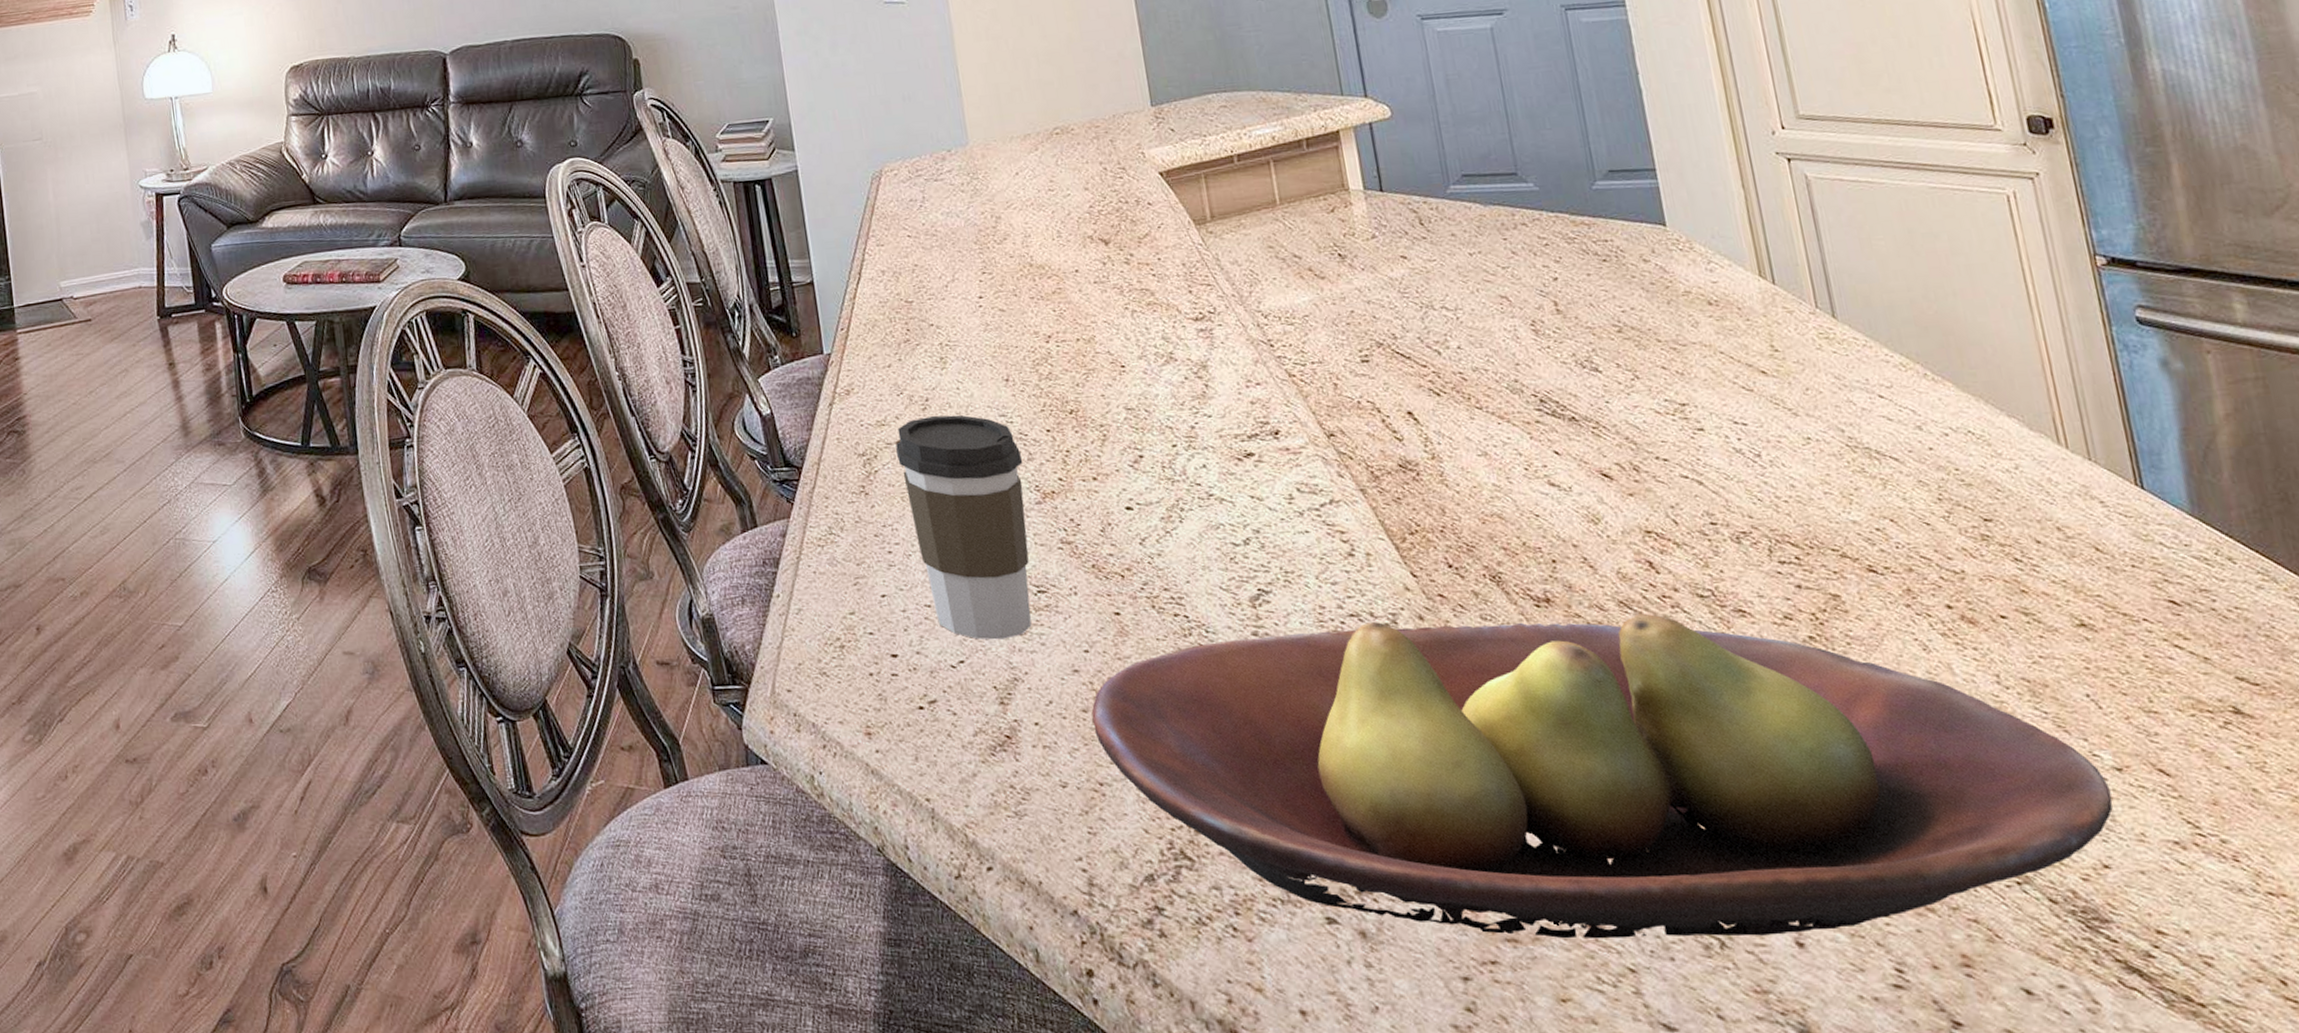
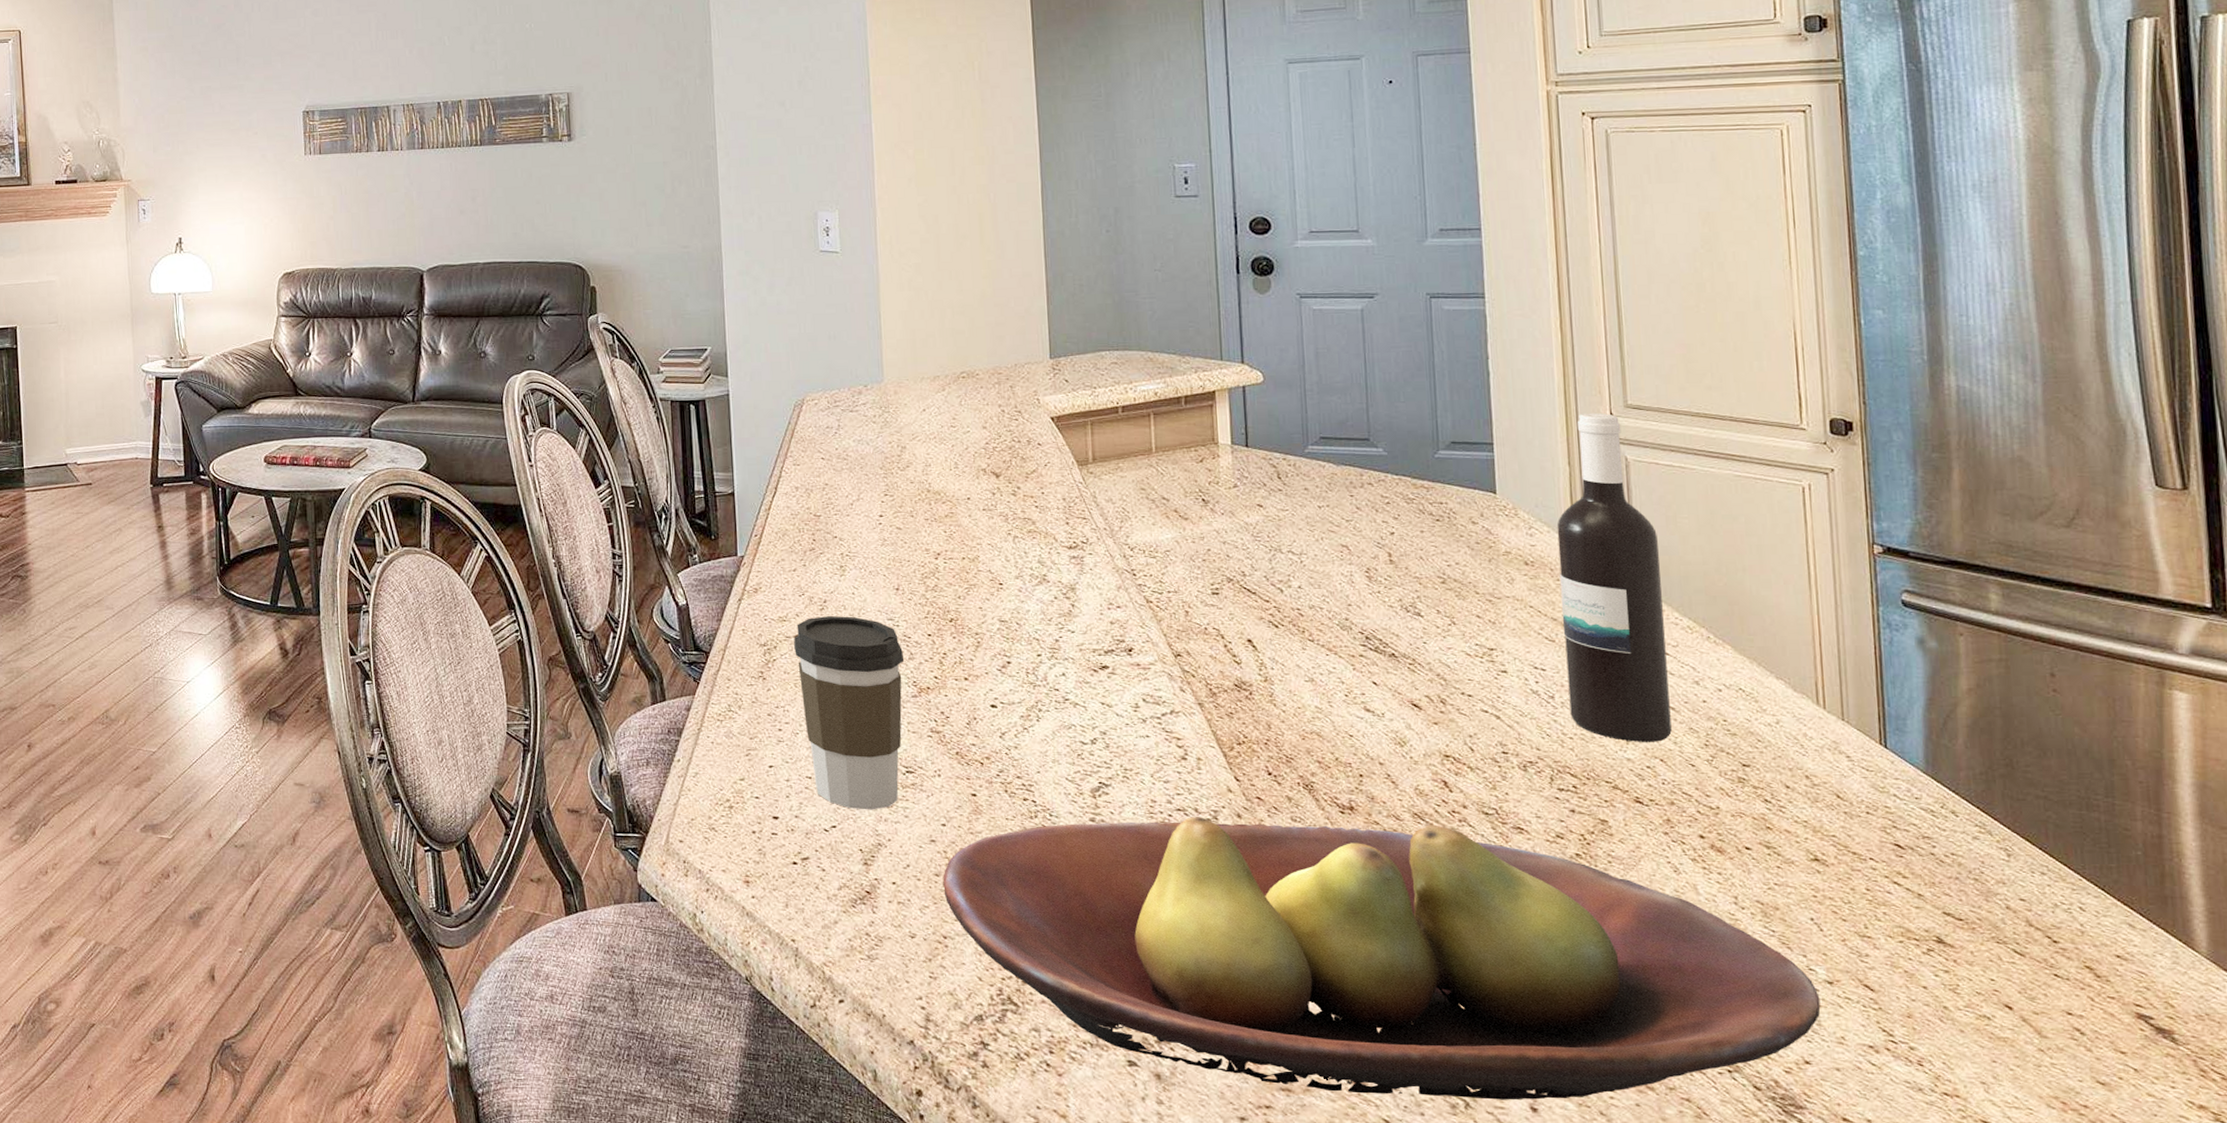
wine bottle: none [1738,126,1899,502] -> present [1556,412,1672,743]

